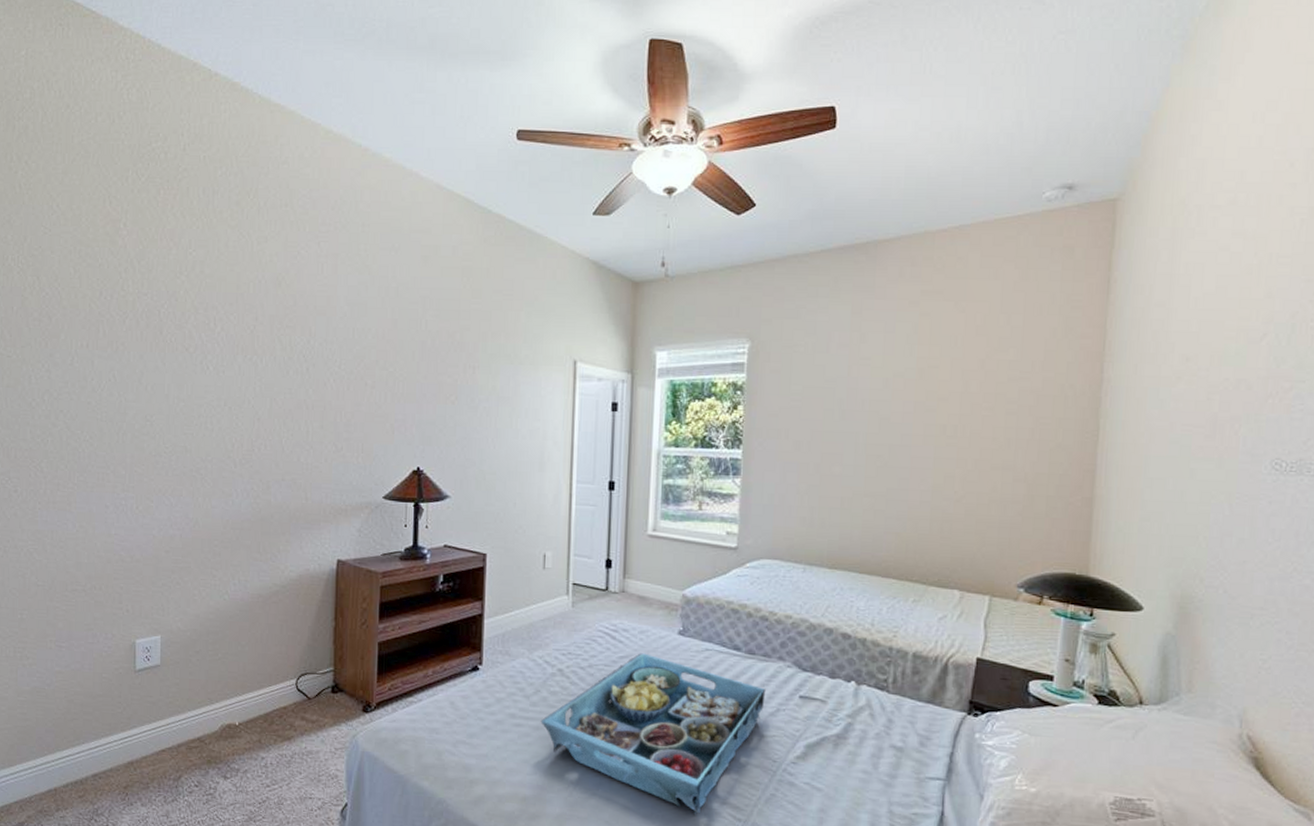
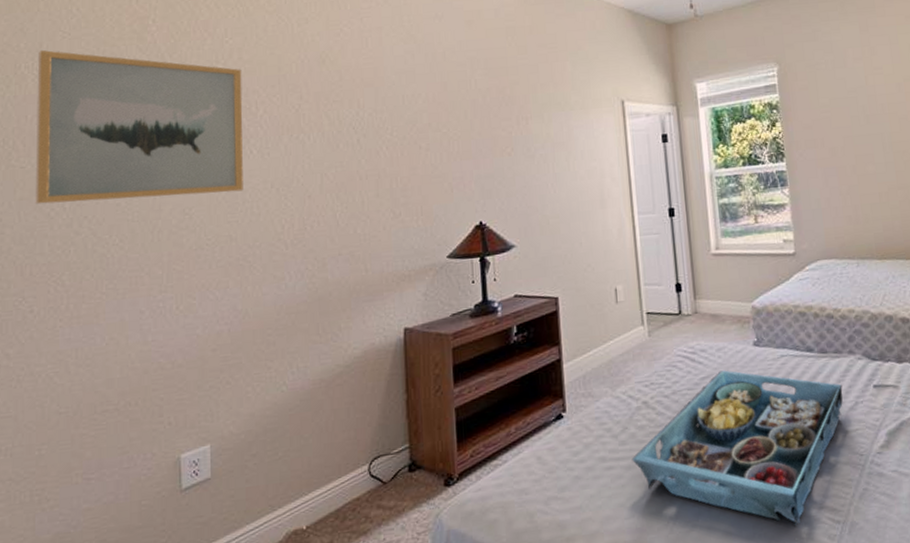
wall art: none [19,243,203,405] -> present [35,49,243,205]

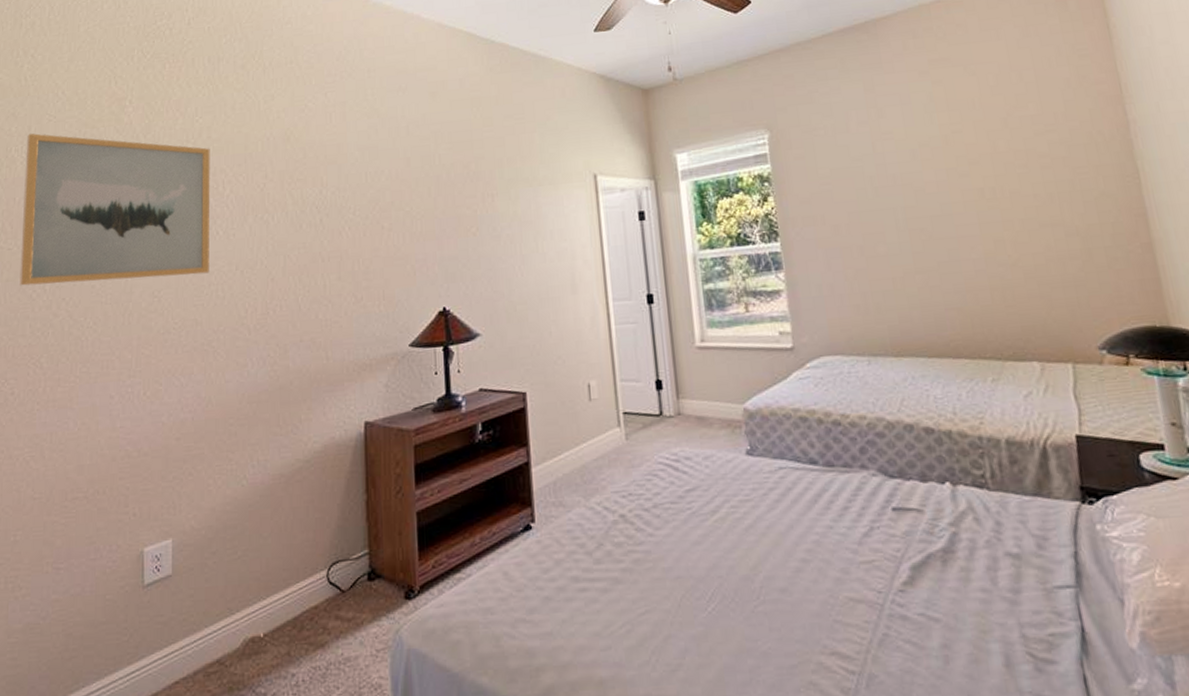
serving tray: present [631,370,843,526] -> none [608,482,855,674]

